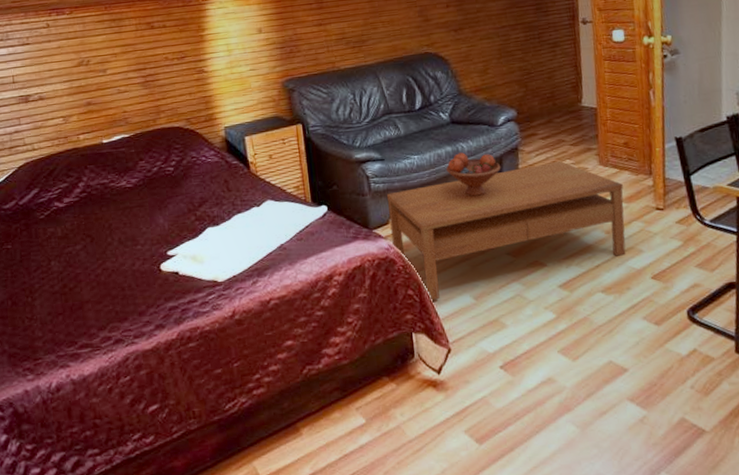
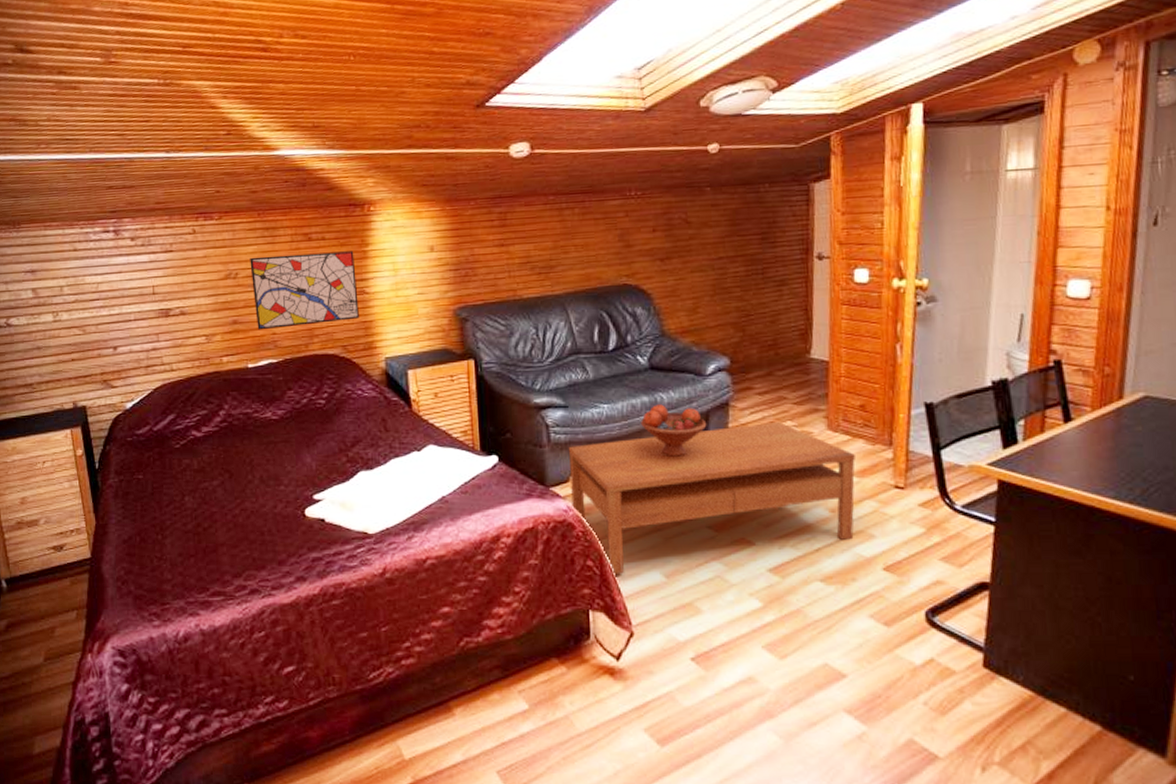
wall art: none [99,36,200,110] -> present [250,251,359,330]

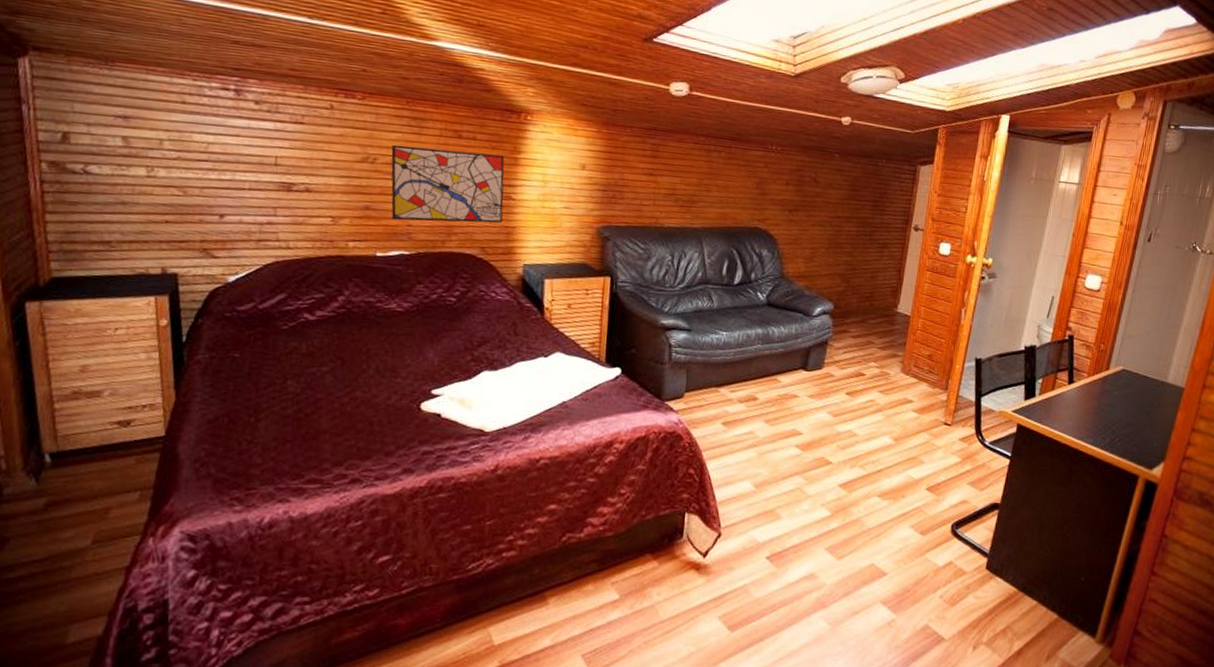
coffee table: present [569,421,855,574] -> none [683,361,919,483]
fruit bowl: present [641,404,707,457] -> none [753,337,808,384]

